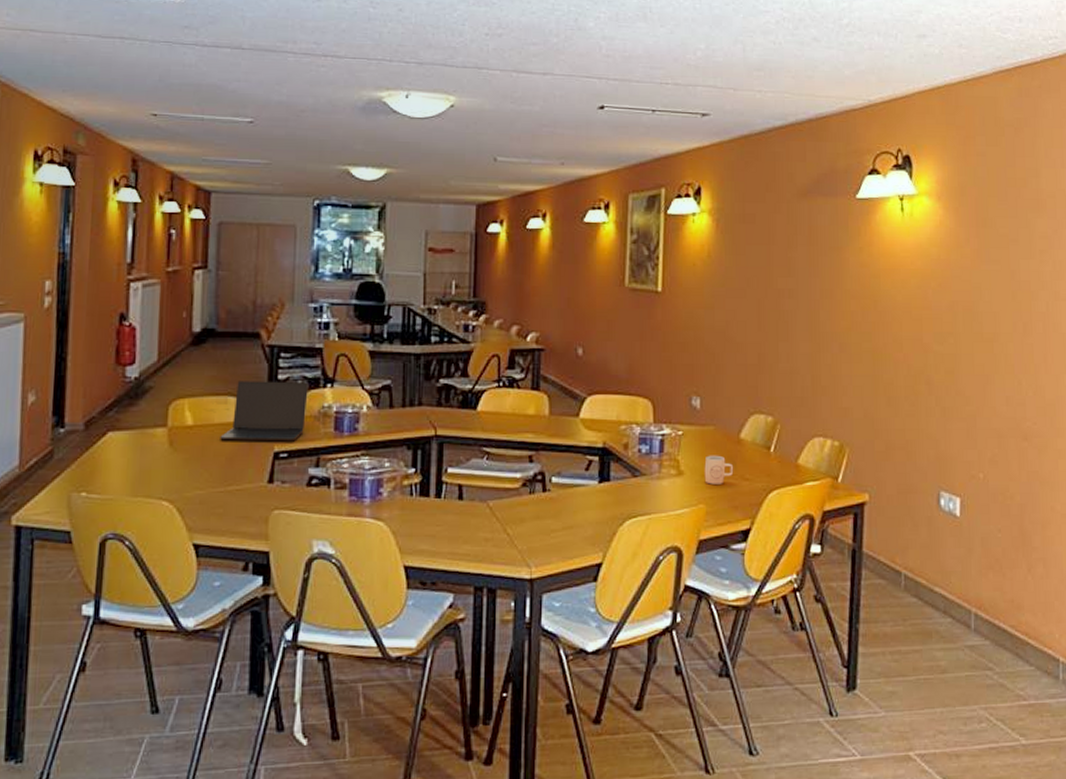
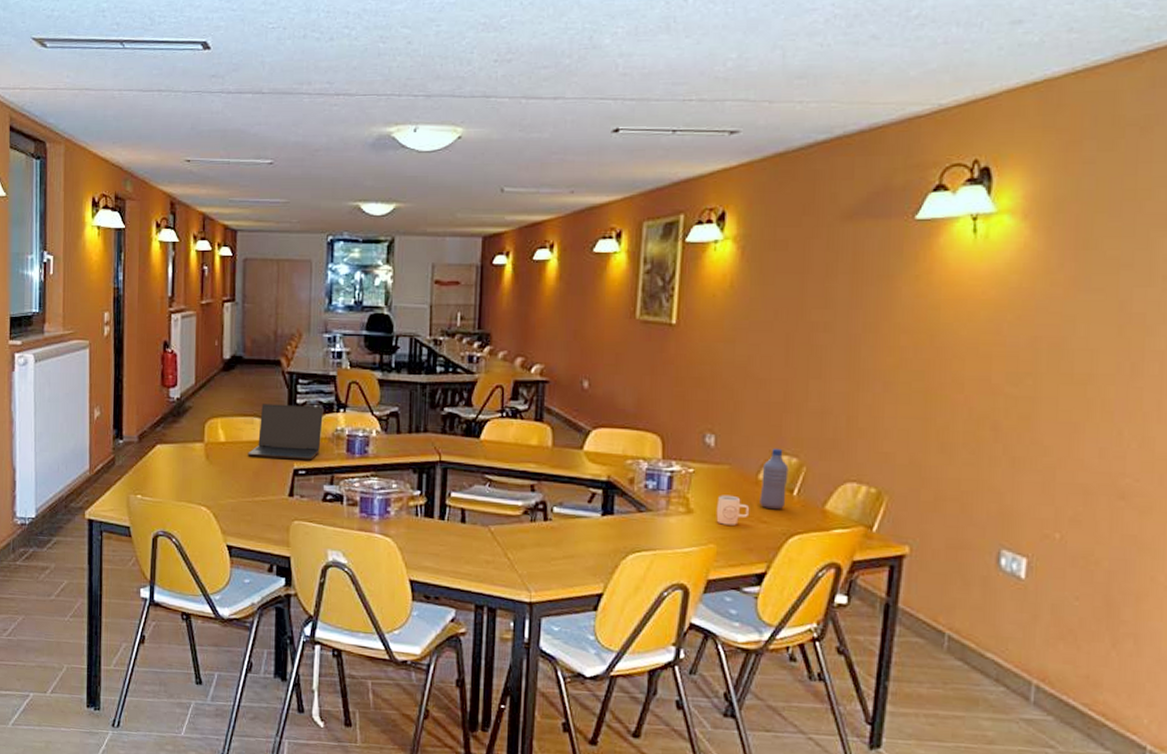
water bottle: none [742,408,766,467] -> present [759,448,789,510]

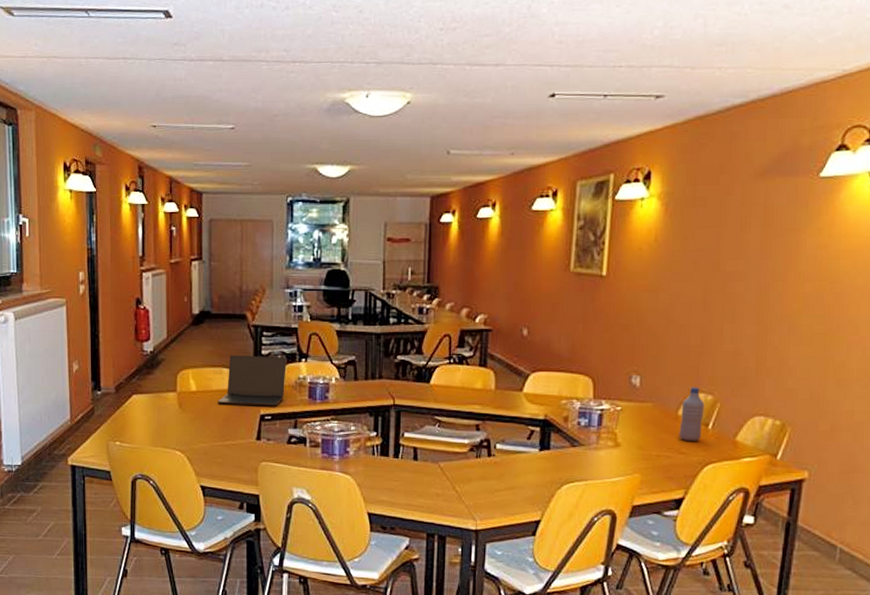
mug: present [716,495,750,525] -> none [640,429,670,457]

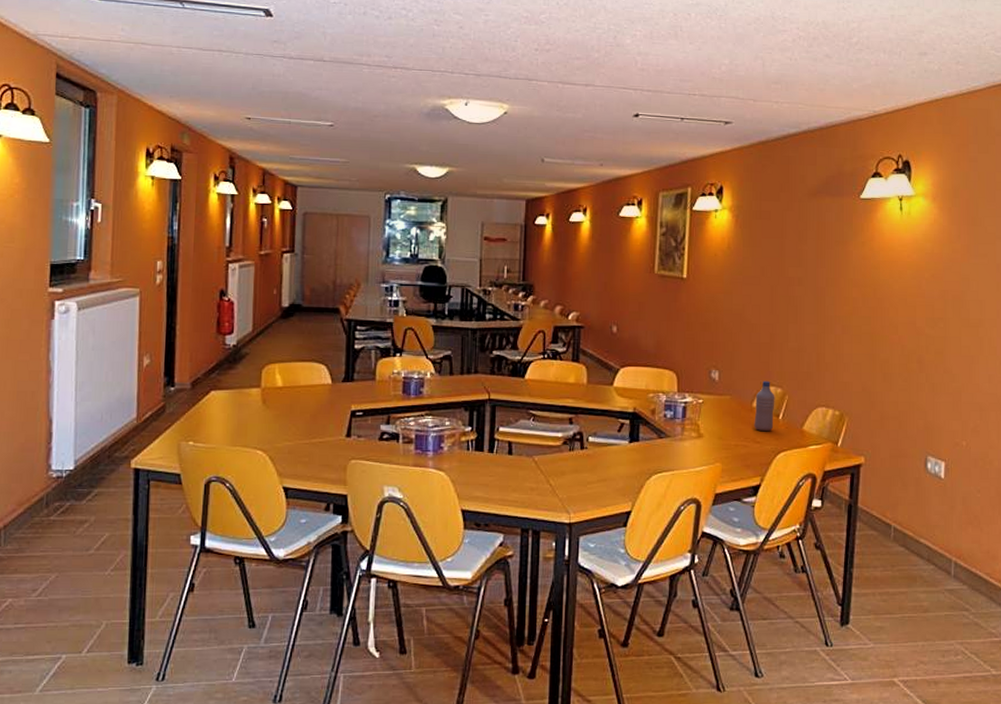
laptop: present [218,355,287,407] -> none [305,349,381,402]

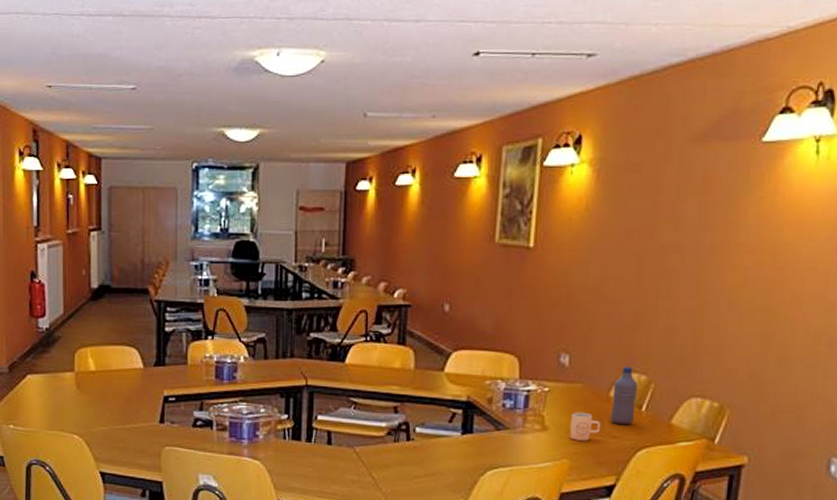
mug: none [721,421,747,446] -> present [569,412,601,441]

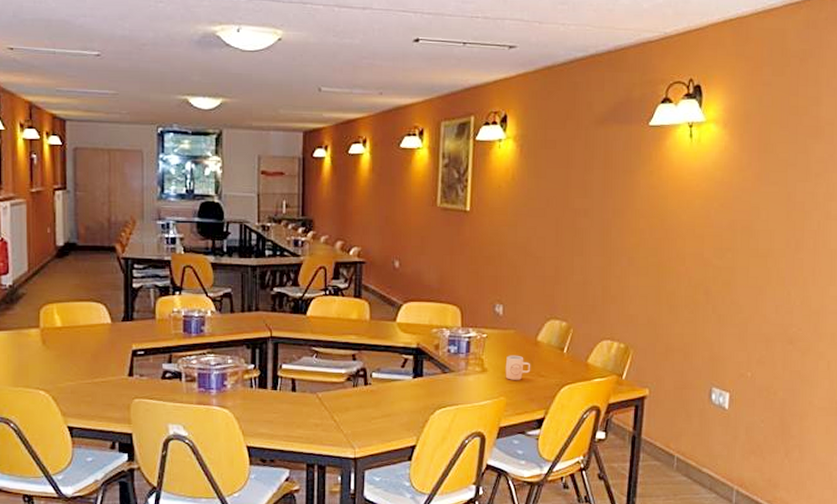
water bottle: present [610,366,638,425] -> none [538,314,560,366]

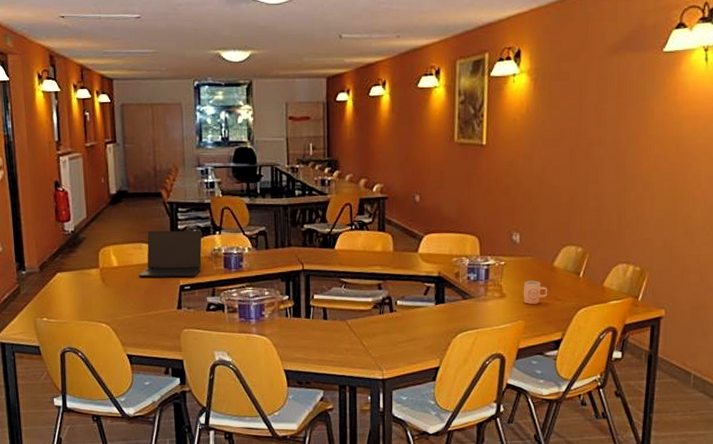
laptop: none [85,289,160,341] -> present [139,230,202,278]

